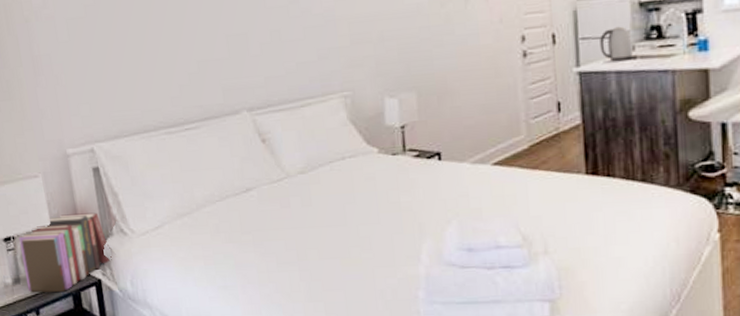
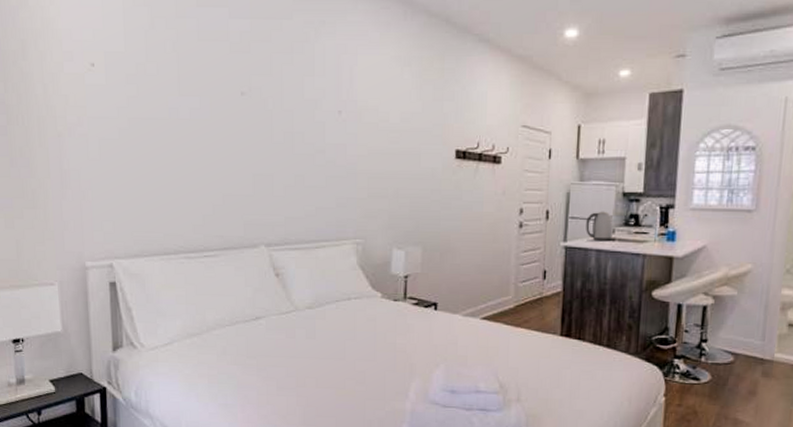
books: present [19,212,112,294] -> none [28,323,119,396]

